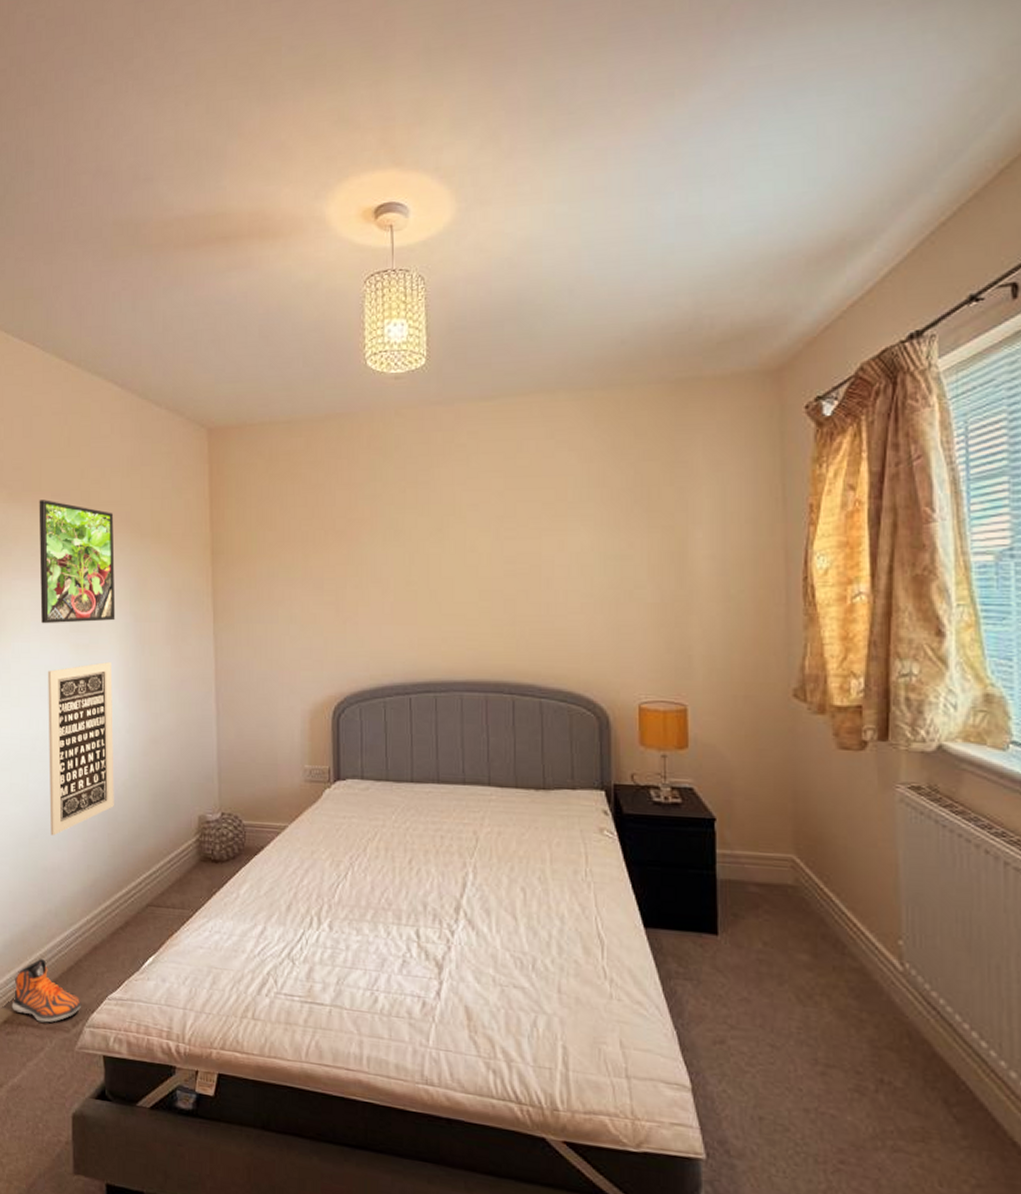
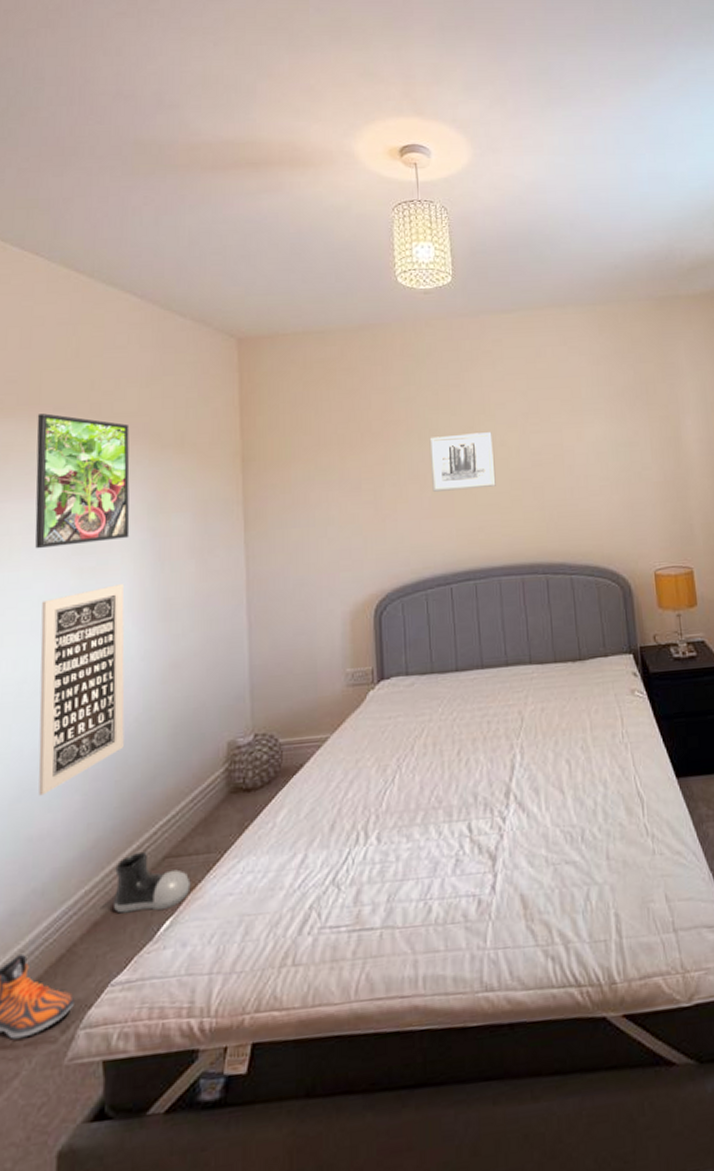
shoe: none [108,897,169,949] -> present [113,852,191,914]
wall art: none [394,536,463,597] -> present [429,432,496,492]

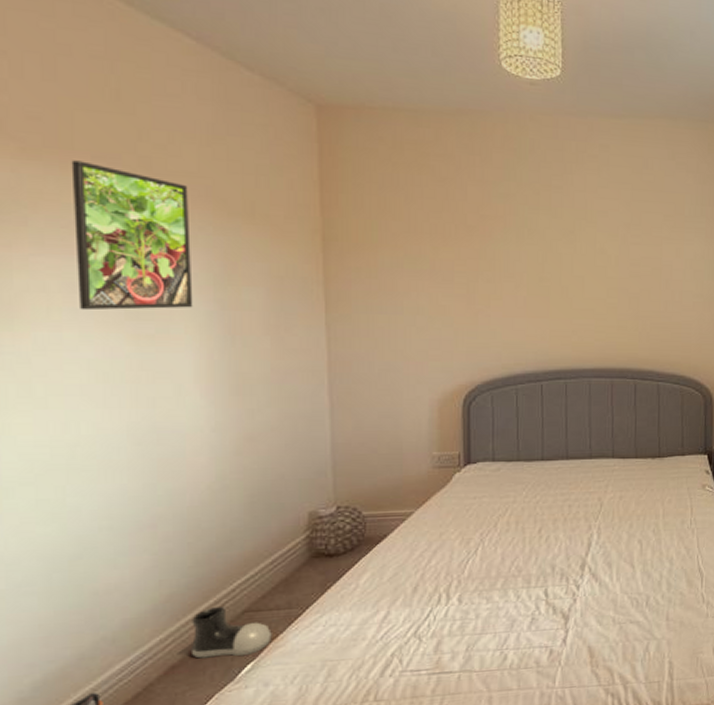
wall art: present [38,584,125,796] -> none [93,355,196,554]
wall art: present [429,432,496,492] -> none [527,237,593,293]

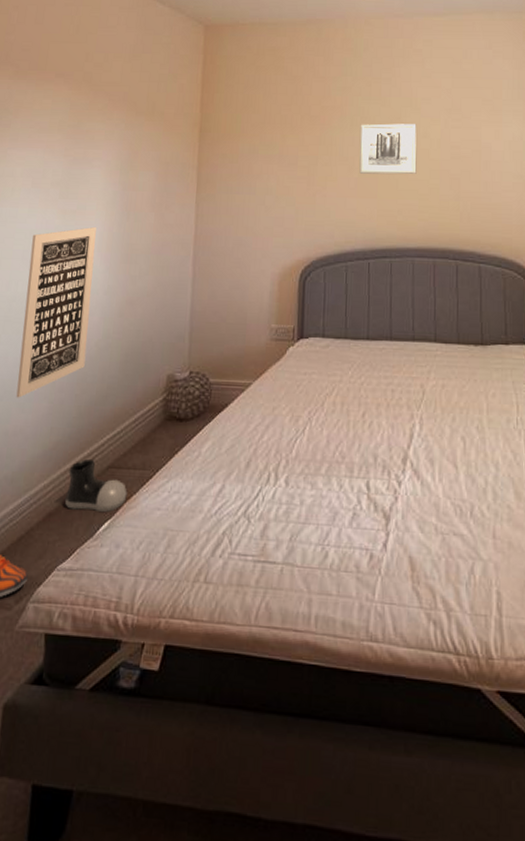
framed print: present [71,160,193,311] -> none [32,78,113,191]
wall art: none [93,355,196,554] -> present [16,227,96,398]
wall art: none [527,237,593,293] -> present [359,123,417,175]

